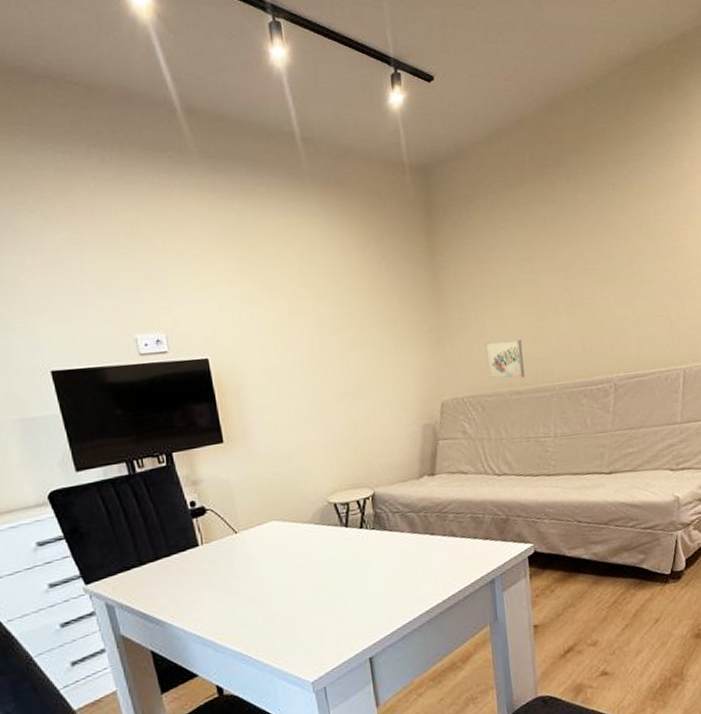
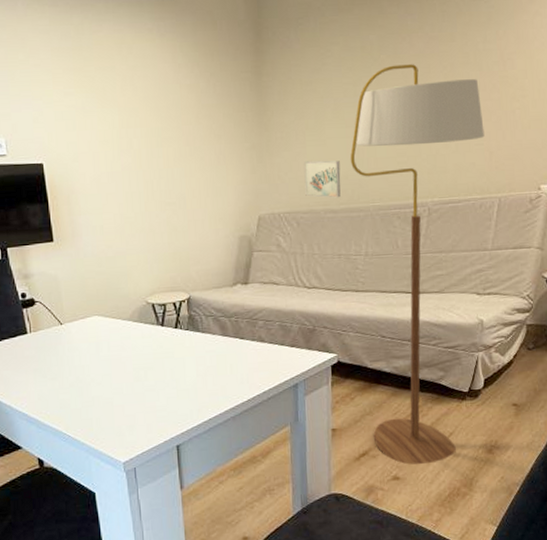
floor lamp: none [531,238,665,658] -> present [350,64,485,465]

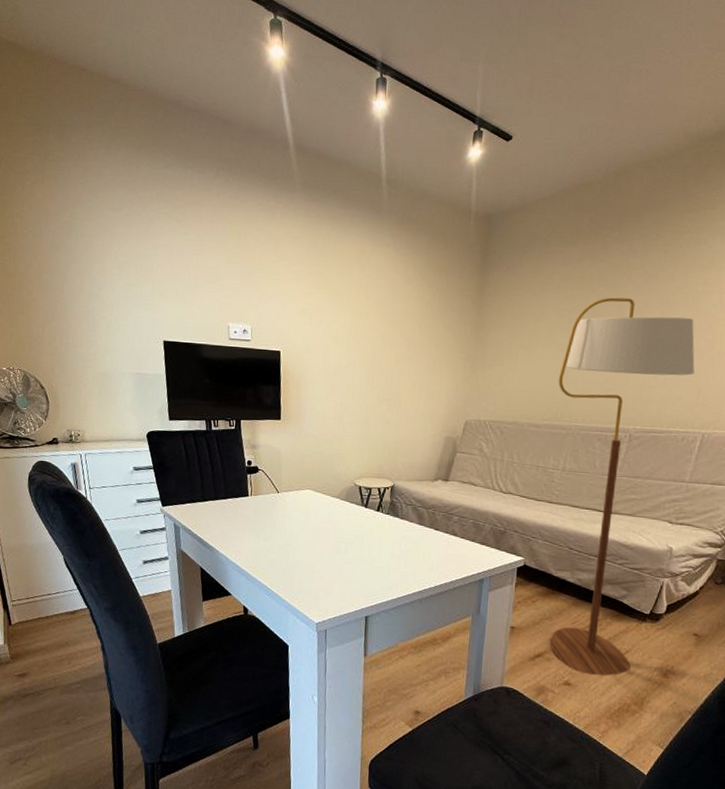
wall art: present [303,160,341,198] -> none [512,376,548,414]

